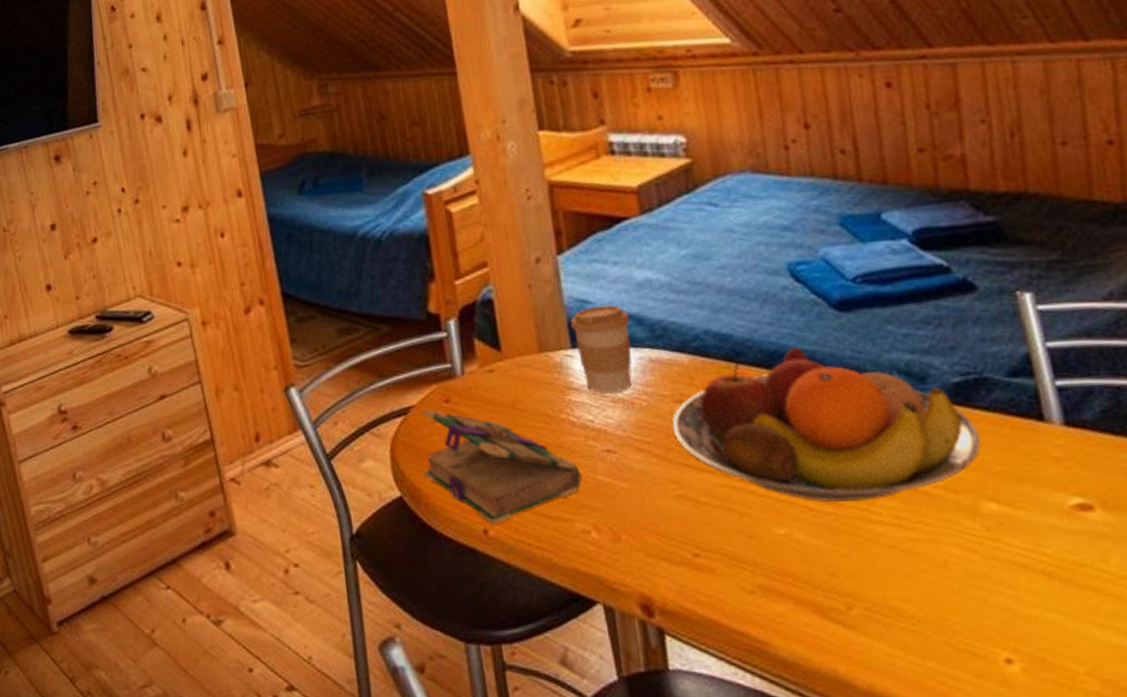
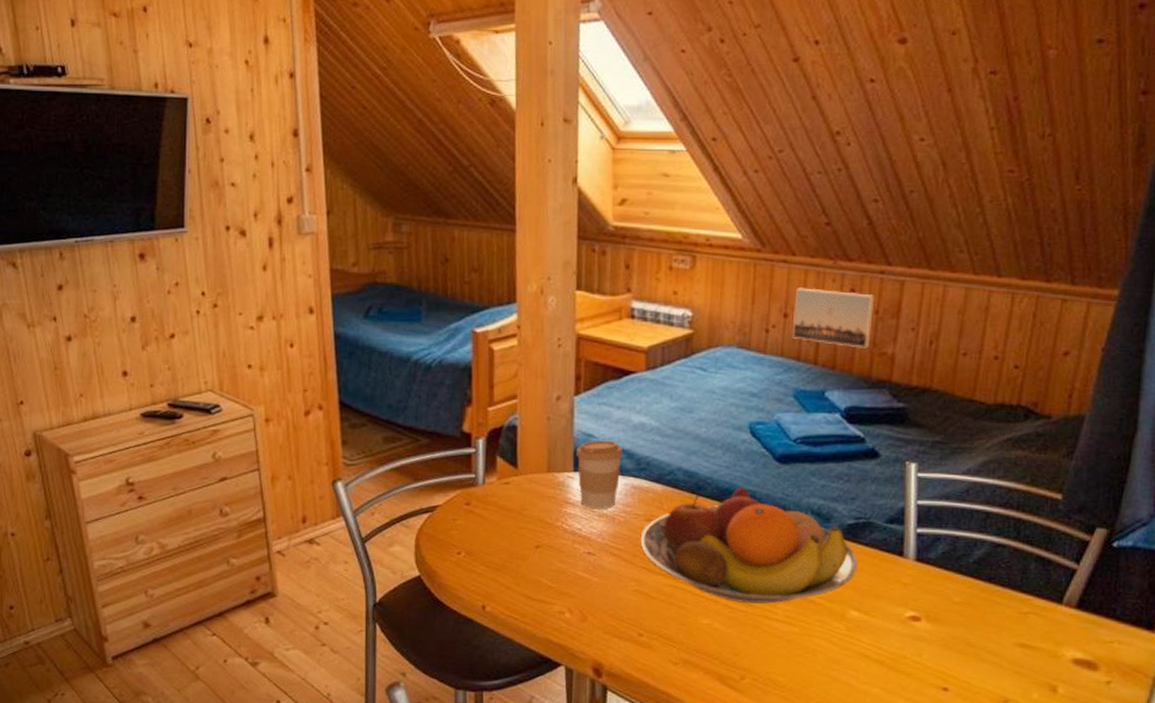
book: present [422,409,582,525] -> none [441,509,565,603]
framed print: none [813,85,928,154] -> present [792,287,876,349]

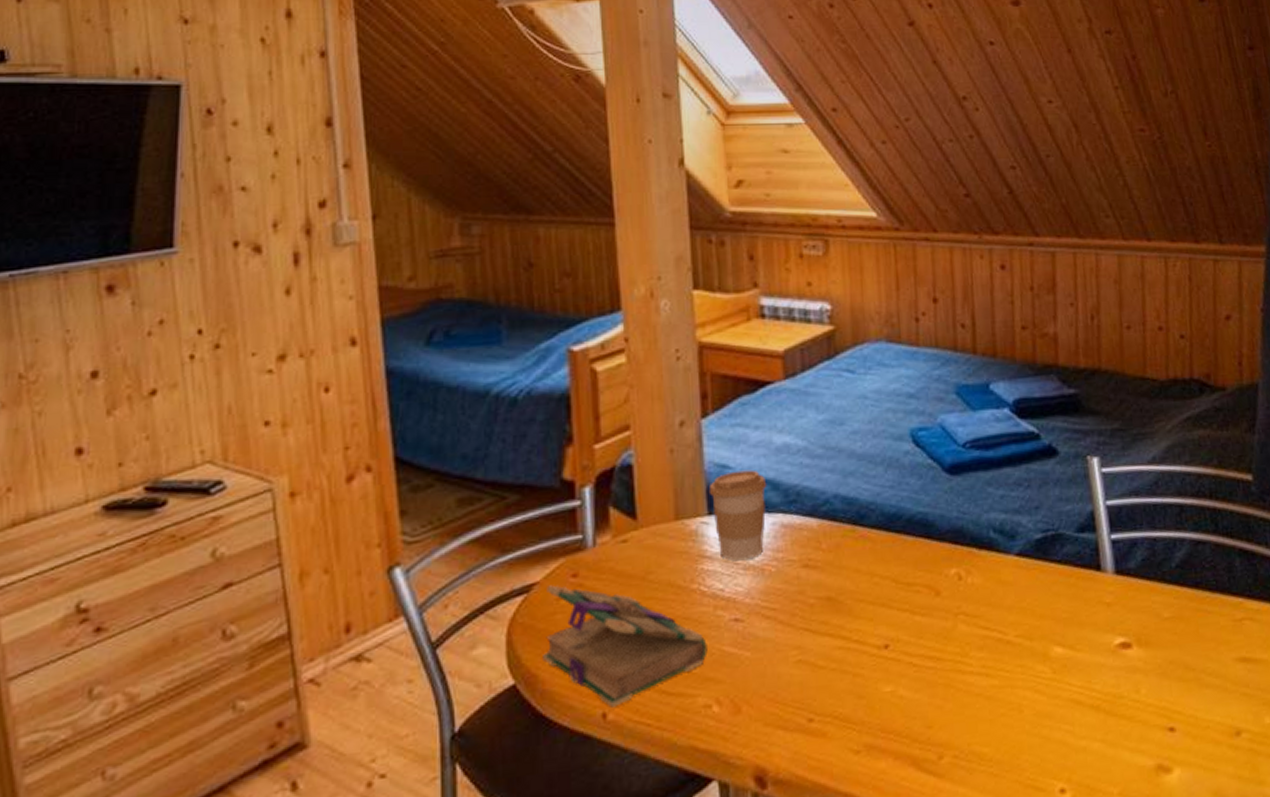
book: none [441,509,565,603] -> present [543,585,708,708]
fruit bowl: present [640,486,857,604] -> none [798,509,1054,657]
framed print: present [792,287,876,349] -> none [943,267,1030,331]

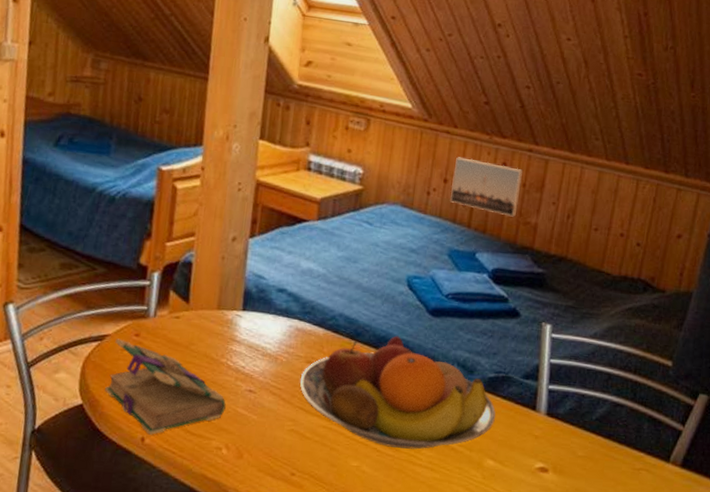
coffee cup: present [708,469,767,561] -> none [245,282,291,349]
fruit bowl: none [798,509,1054,657] -> present [299,335,496,449]
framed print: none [943,267,1030,331] -> present [450,157,524,217]

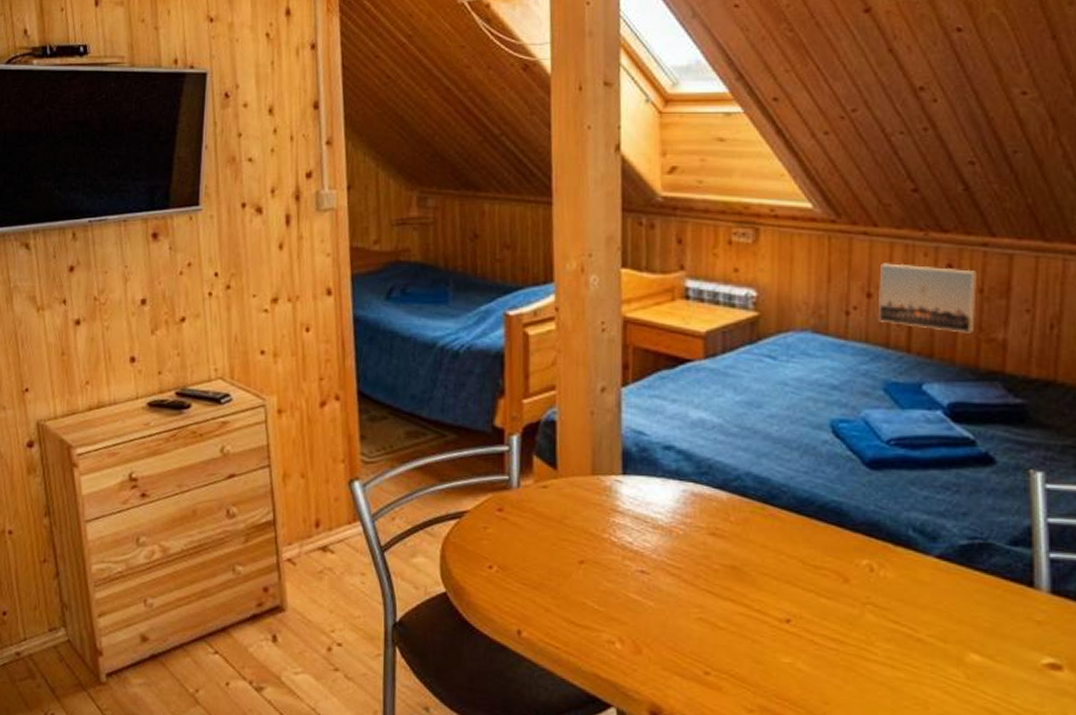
book: present [105,338,226,435] -> none [470,515,614,627]
fruit bowl: present [299,335,496,449] -> none [703,496,975,641]

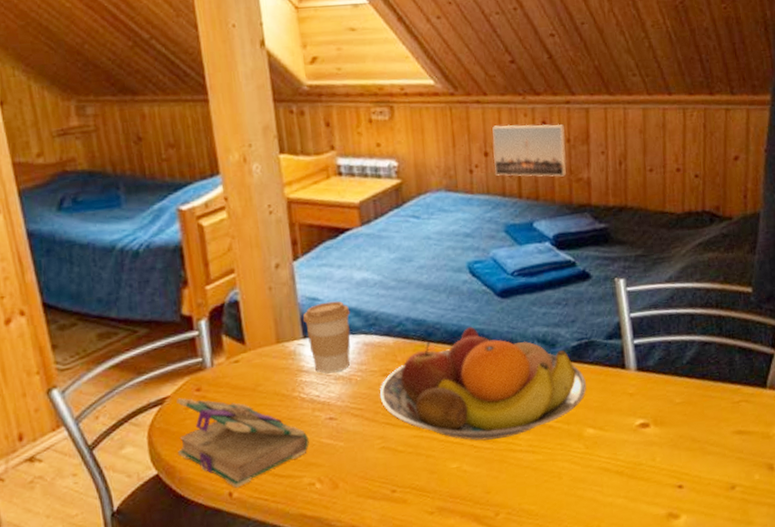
book: none [470,515,614,627] -> present [176,398,309,488]
coffee cup: none [624,438,680,520] -> present [302,301,351,373]
fruit bowl: none [703,496,975,641] -> present [379,326,587,441]

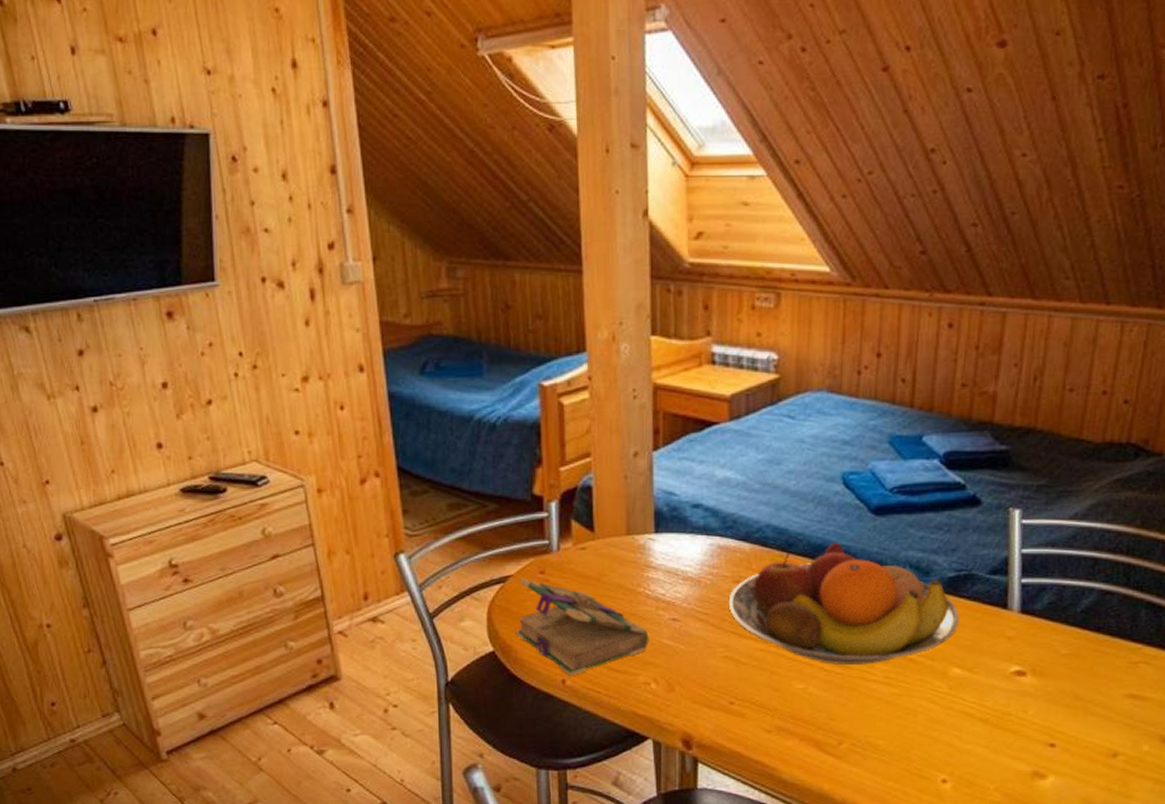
coffee cup: present [302,301,351,373] -> none [656,498,708,573]
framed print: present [492,124,567,177] -> none [886,324,975,388]

